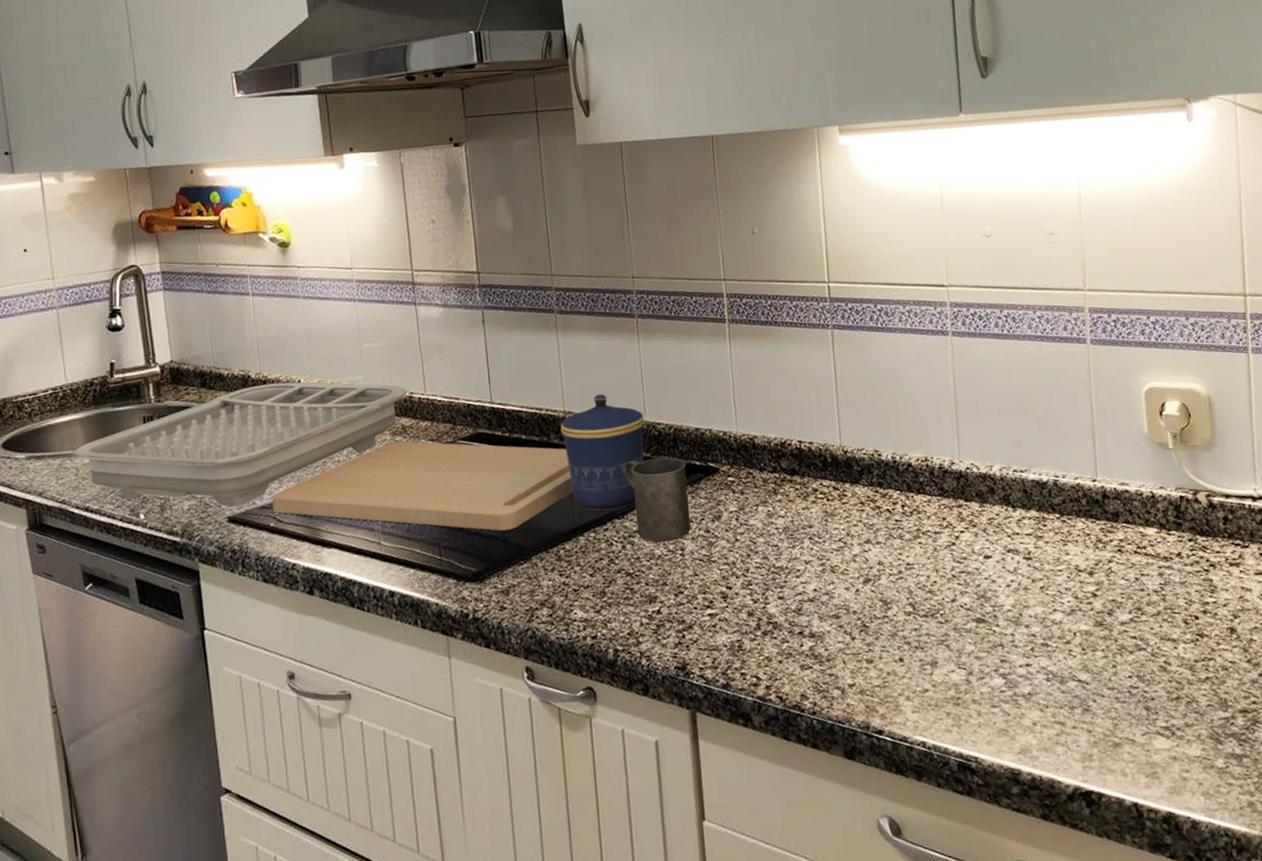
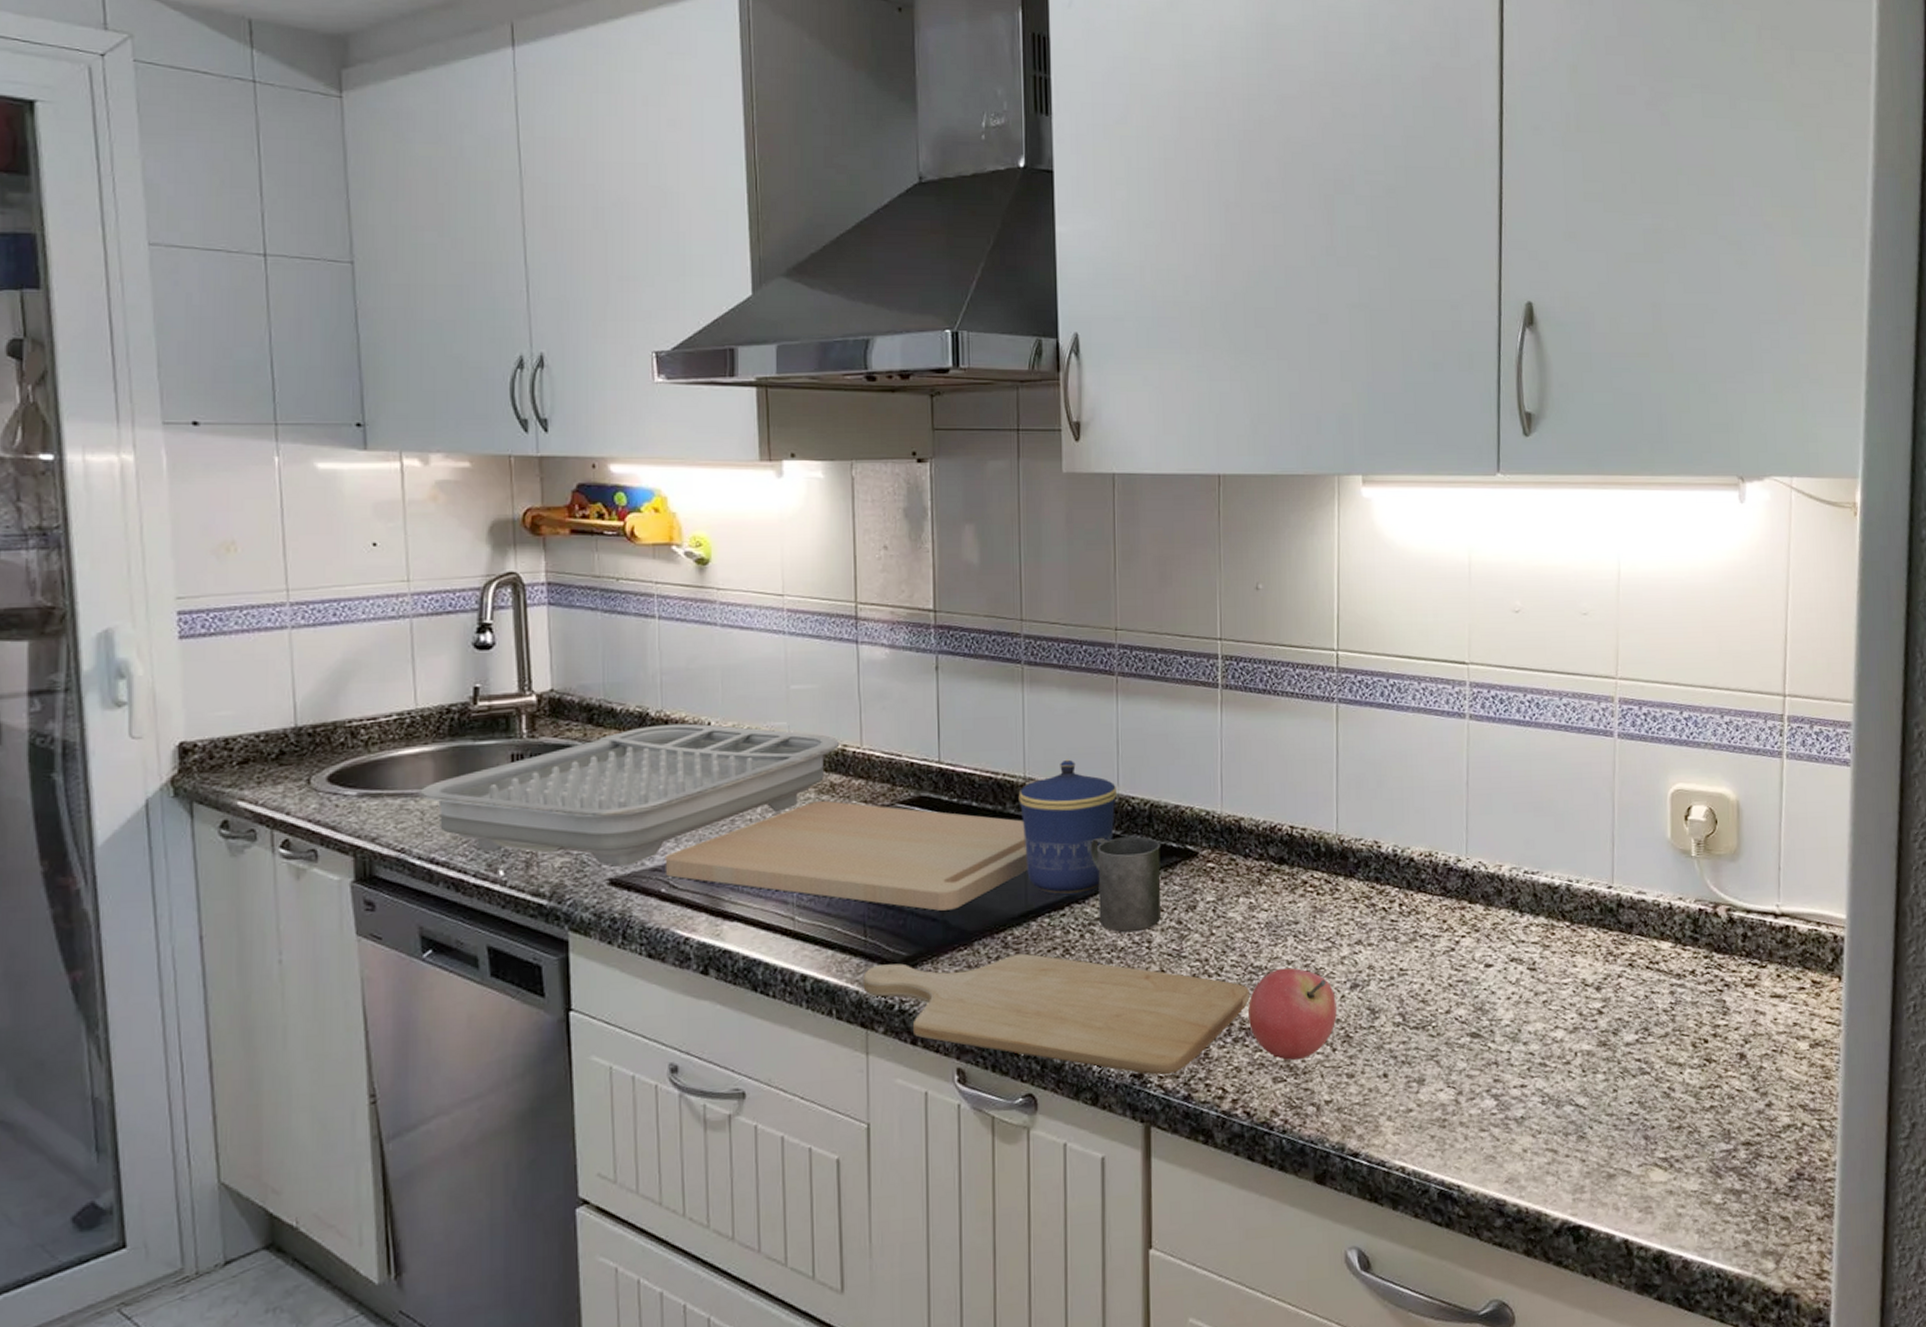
chopping board: none [441,564,774,667] -> present [863,953,1250,1075]
fruit: none [773,566,854,650] -> present [1248,967,1337,1060]

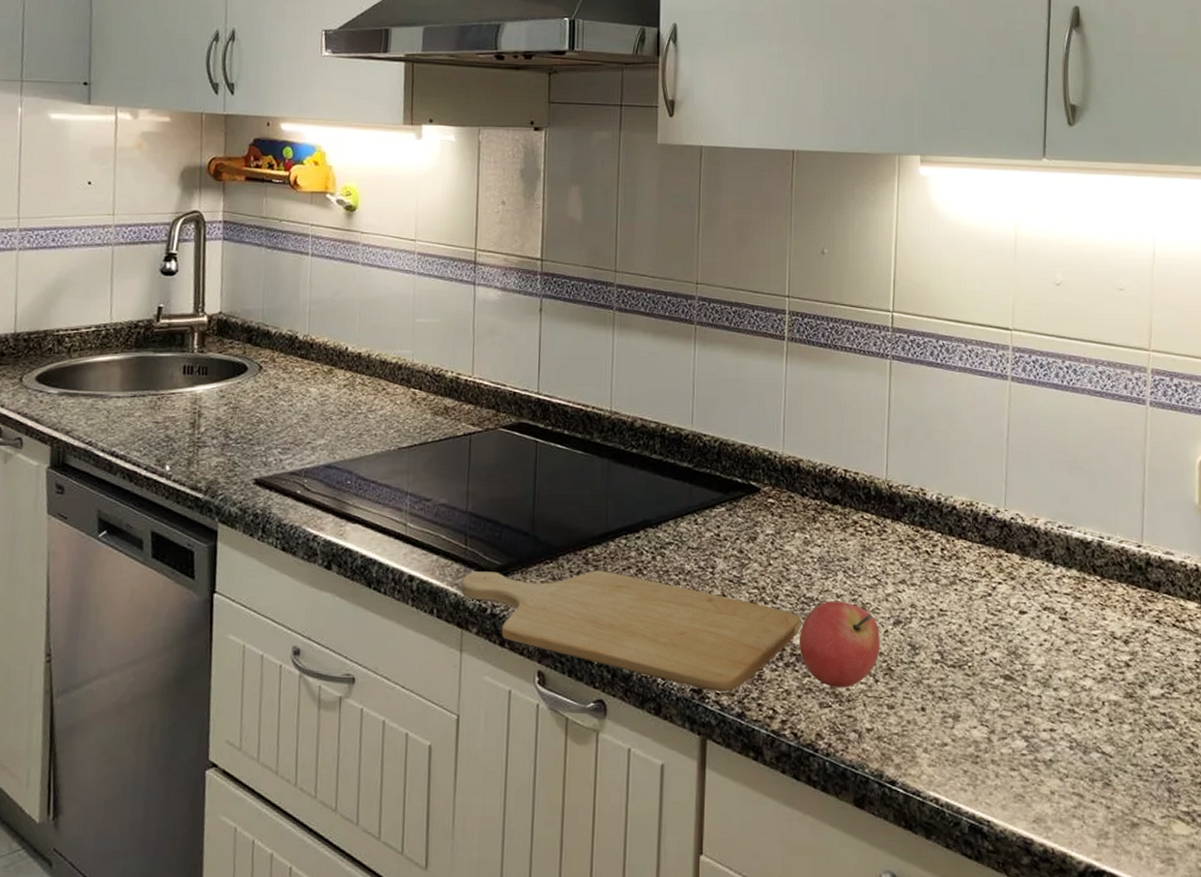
dish rack: present [420,723,840,867] -> none [107,347,455,468]
cutting board: present [665,801,1029,911] -> none [301,422,610,526]
decorative jar: present [1018,759,1116,896] -> none [604,397,690,520]
mug: present [1090,836,1161,933] -> none [665,469,728,558]

